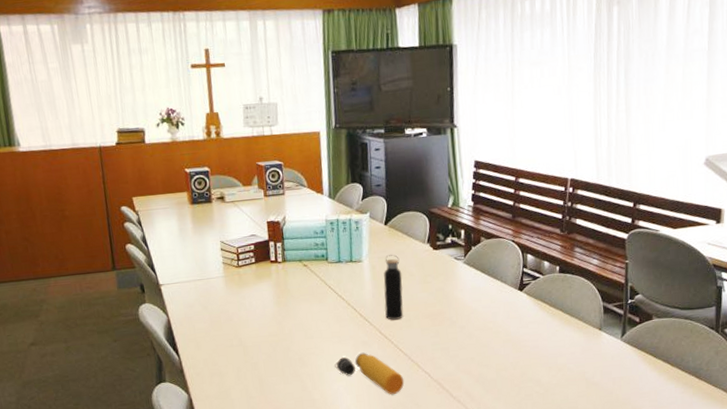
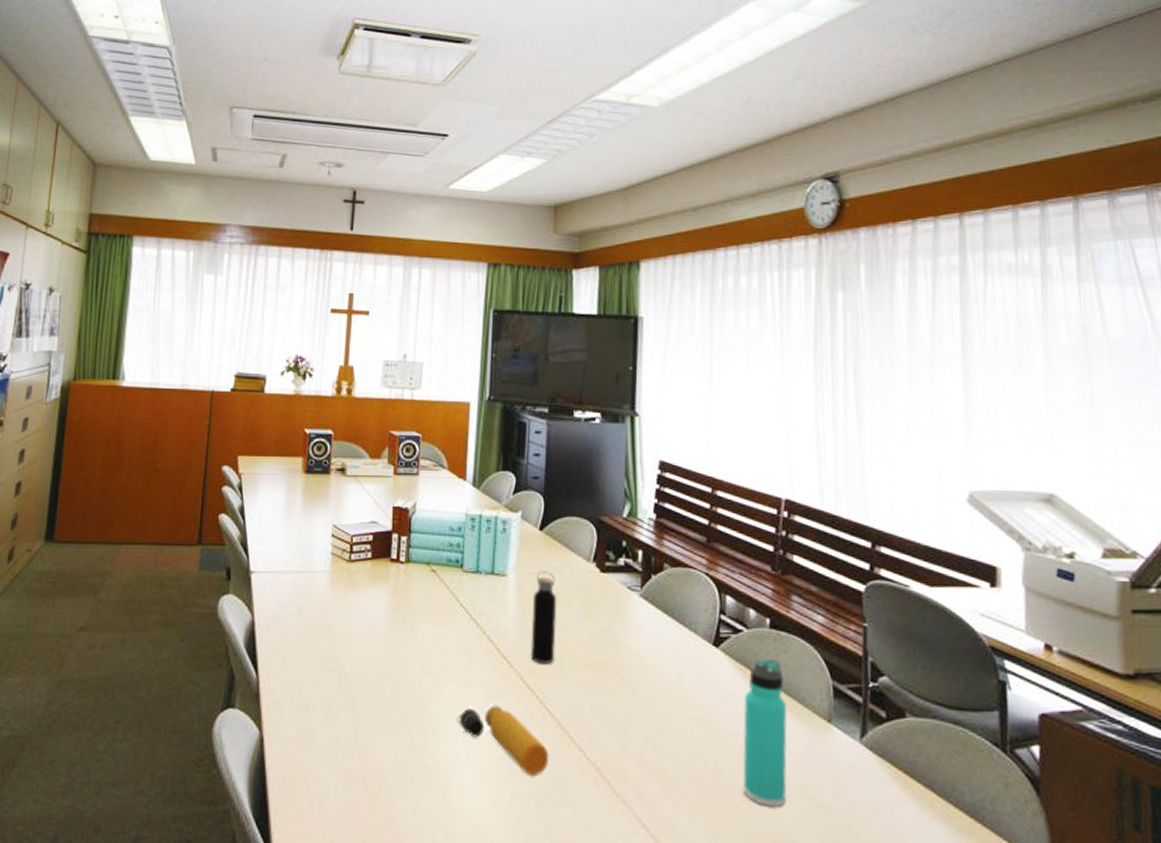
thermos bottle: none [540,294,571,390] -> present [743,659,787,808]

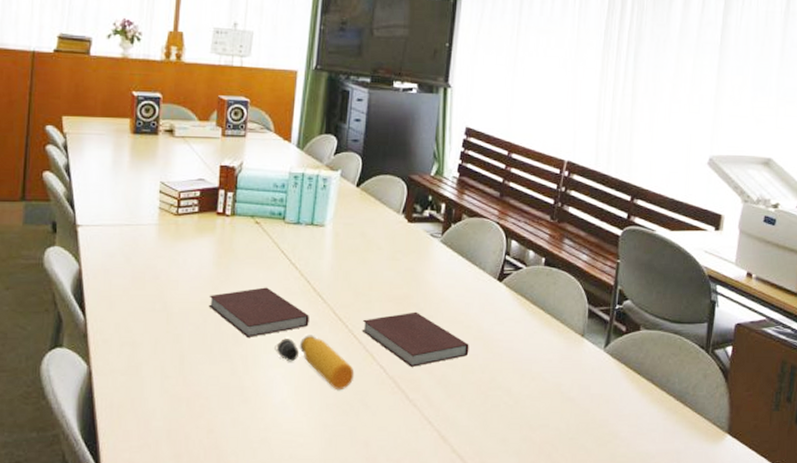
notebook: none [384,646,494,705] -> present [208,287,309,337]
water bottle: present [531,570,557,664] -> none [343,221,369,299]
notebook: none [555,681,686,752] -> present [361,311,469,367]
thermos bottle: present [743,659,787,808] -> none [511,290,552,403]

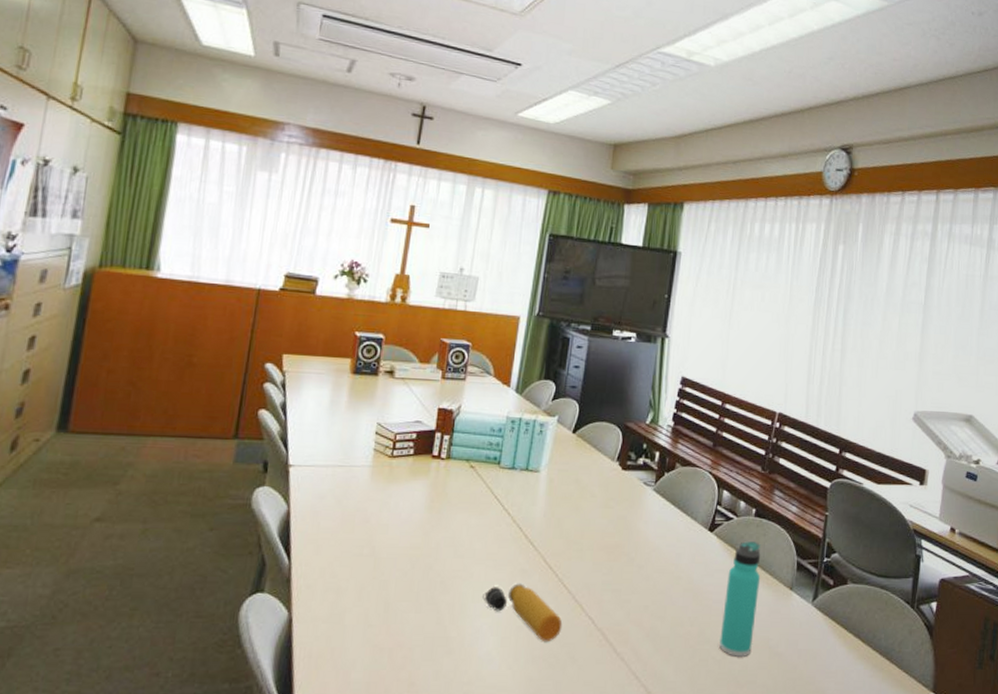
notebook: present [208,287,309,337] -> none [417,533,520,585]
notebook: present [361,311,469,367] -> none [571,561,679,618]
thermos bottle: none [511,290,552,403] -> present [719,541,761,658]

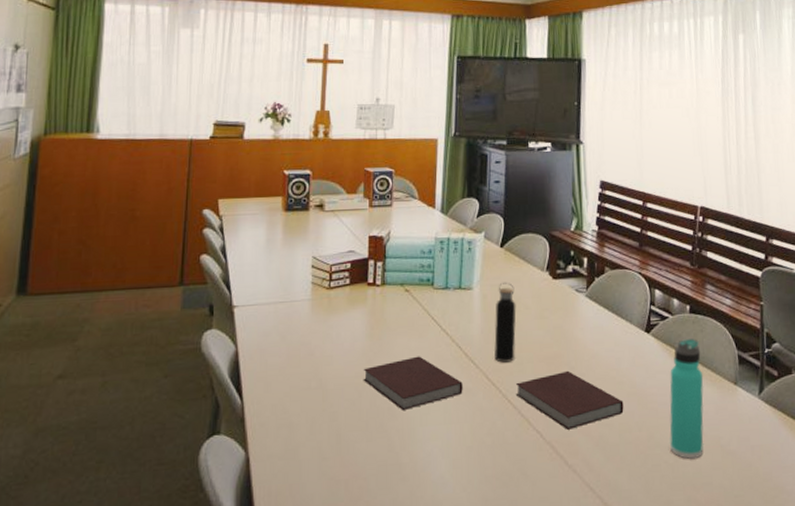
notebook: none [417,533,520,585] -> present [363,356,463,410]
water bottle: present [482,583,563,642] -> none [430,402,512,461]
water bottle: none [554,467,583,548] -> present [494,281,517,363]
notebook: none [571,561,679,618] -> present [515,370,624,430]

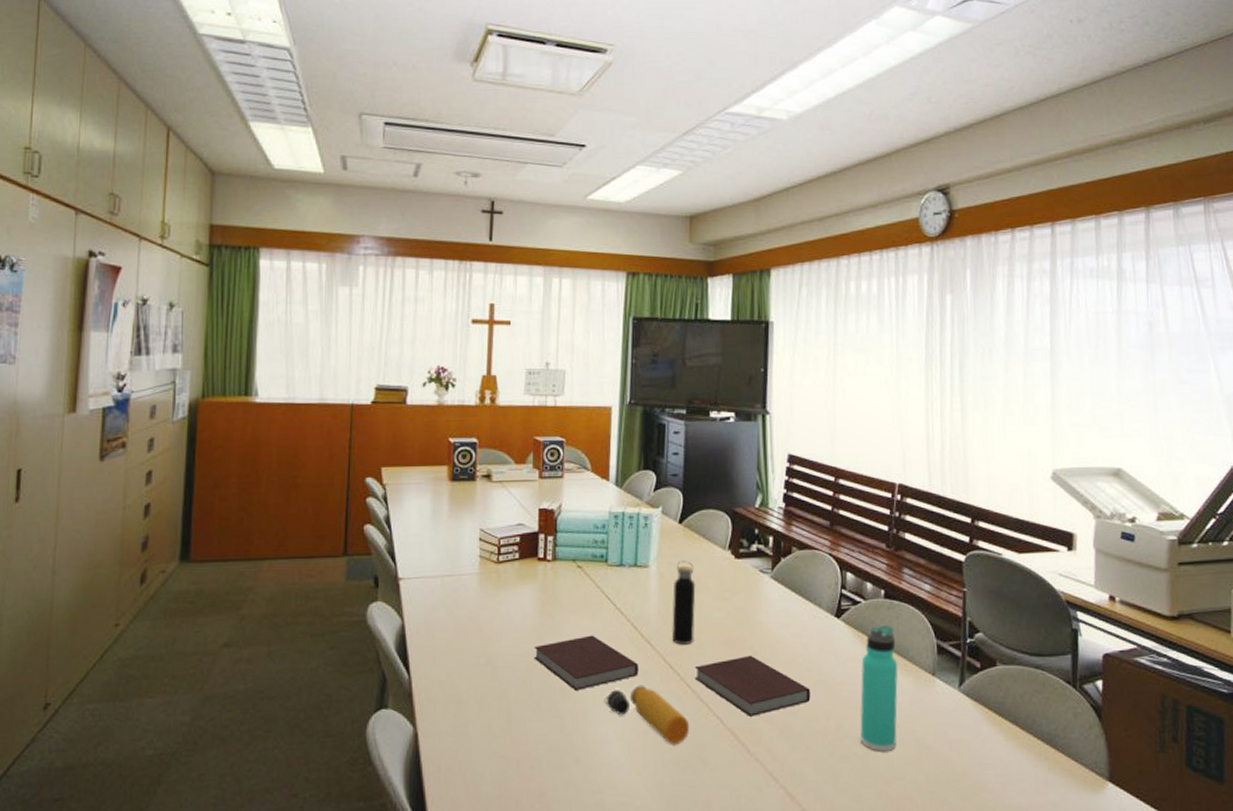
water bottle: none [430,402,512,461] -> present [604,685,690,746]

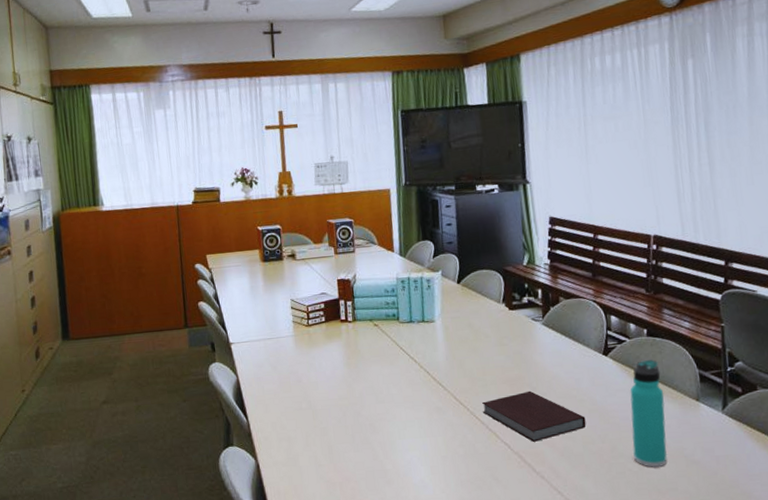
notebook: present [534,635,639,690] -> none [345,380,434,426]
water bottle: present [604,685,690,746] -> none [407,419,482,468]
water bottle: present [672,560,696,645] -> none [457,314,480,385]

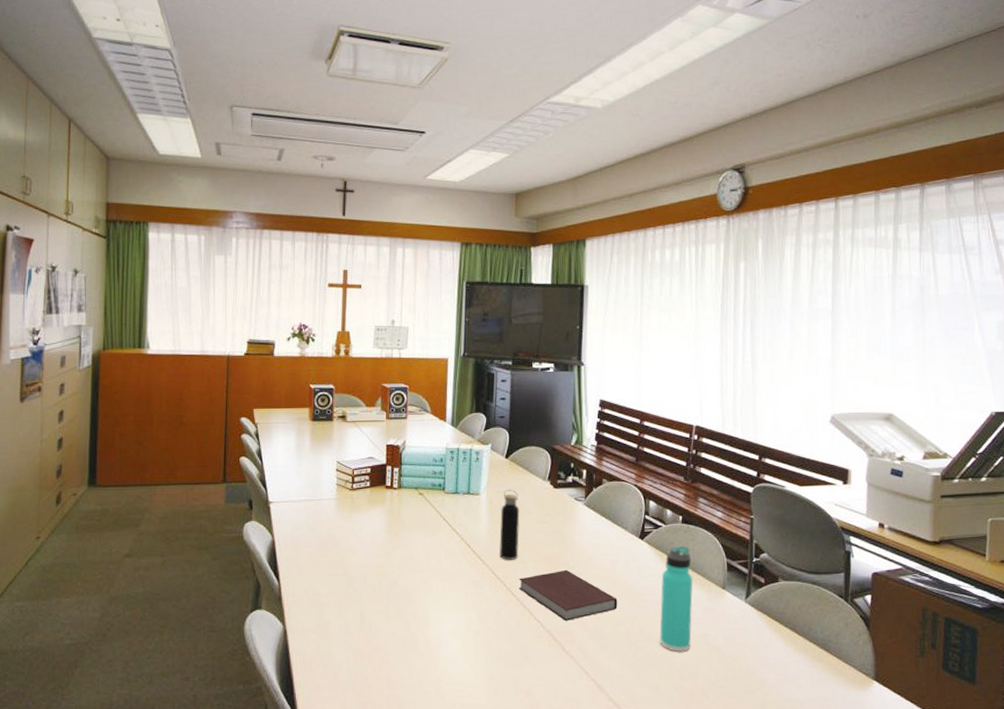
water bottle: none [457,314,480,385] -> present [499,489,520,560]

